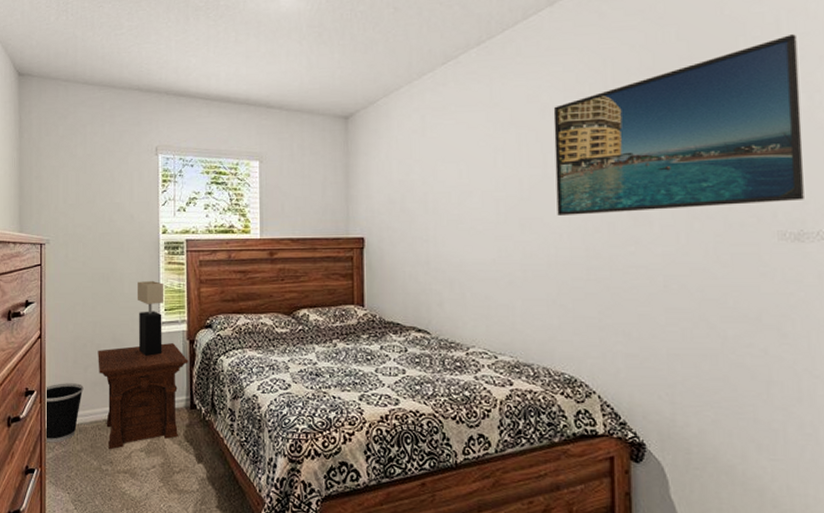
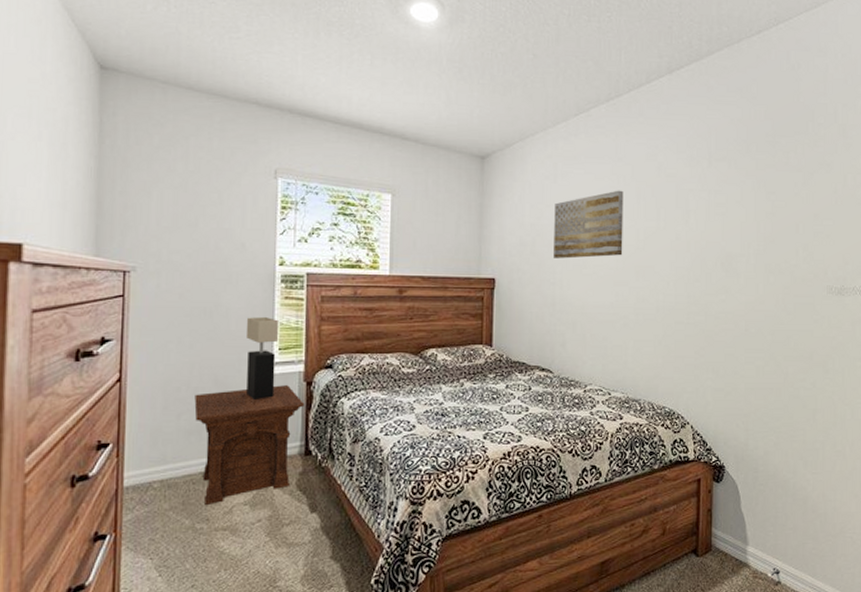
wastebasket: present [46,383,84,443] -> none [123,433,175,503]
wall art: none [424,137,504,214] -> present [554,190,624,259]
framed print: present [553,34,804,215] -> none [666,125,847,266]

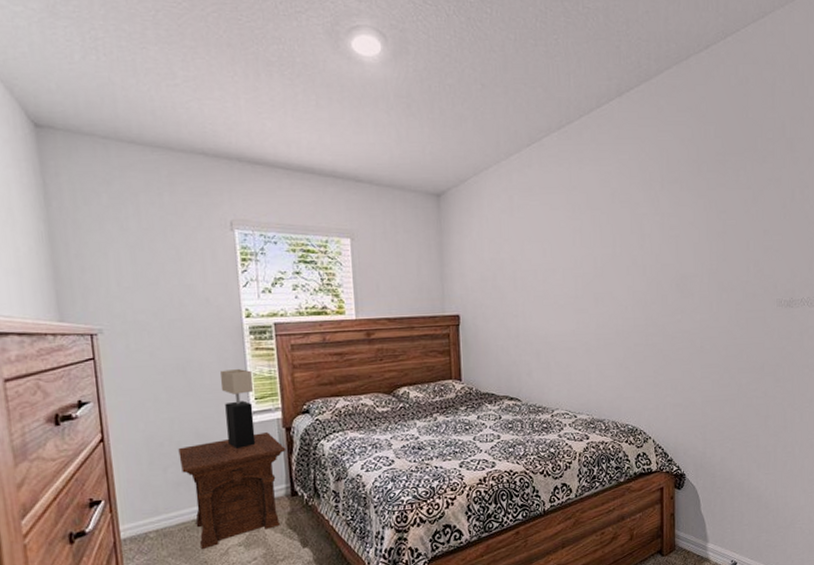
wall art: present [554,190,624,259] -> none [512,219,582,291]

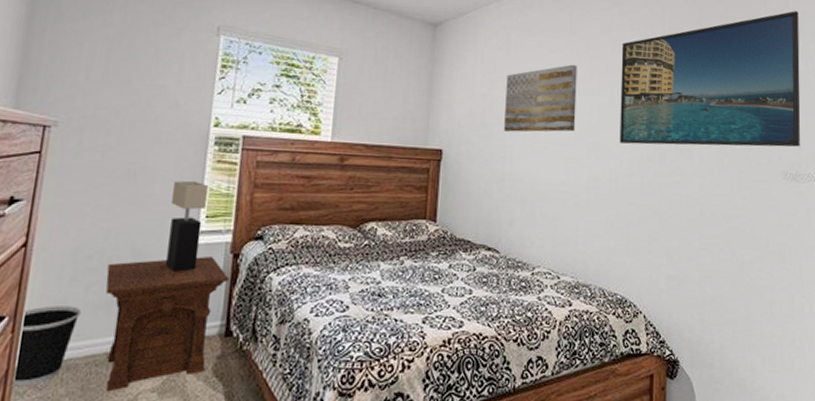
wastebasket: none [116,486,165,554] -> present [12,306,81,387]
wall art: none [512,219,582,291] -> present [504,64,577,133]
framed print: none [621,139,795,290] -> present [619,11,801,147]

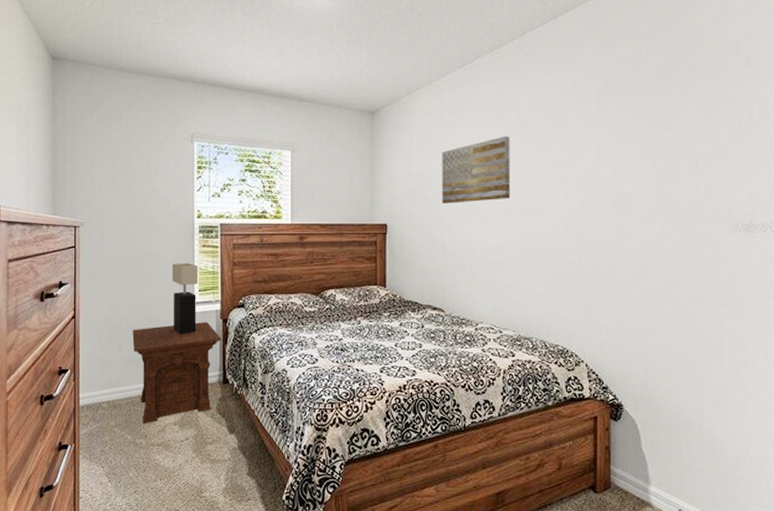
wastebasket: present [12,306,81,387] -> none [79,361,118,419]
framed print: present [619,11,801,147] -> none [554,55,754,206]

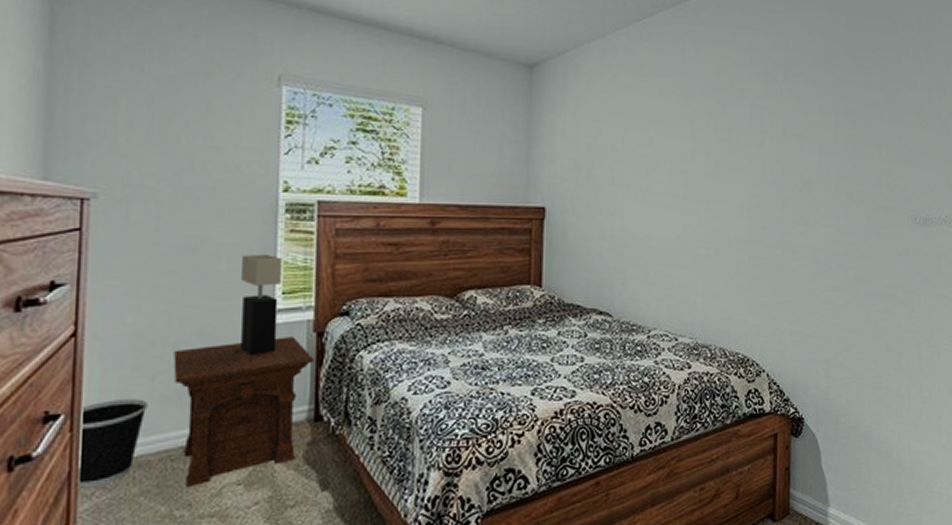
wastebasket: none [79,361,118,419] -> present [78,399,148,489]
wall art: present [442,136,511,204] -> none [613,106,692,185]

